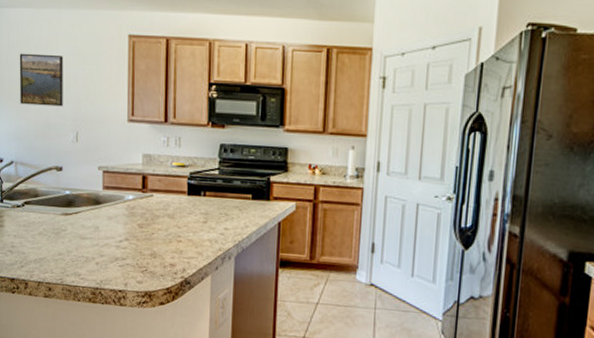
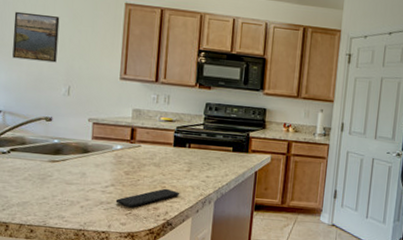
smartphone: none [130,242,197,264] -> present [115,188,180,208]

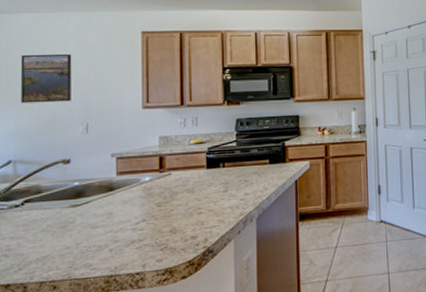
smartphone: present [115,188,180,208] -> none [148,214,219,242]

